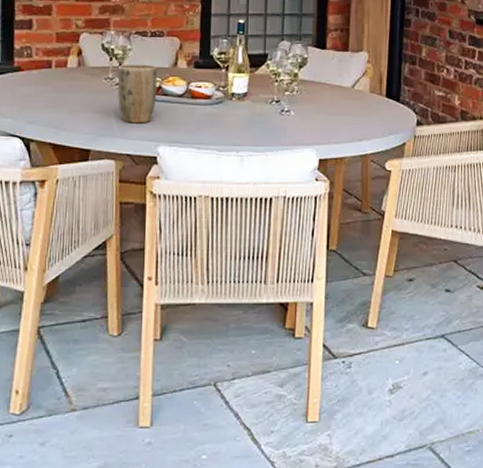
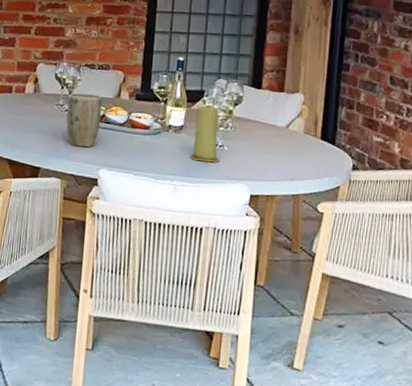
candle: none [255,70,287,129] -> present [189,106,220,162]

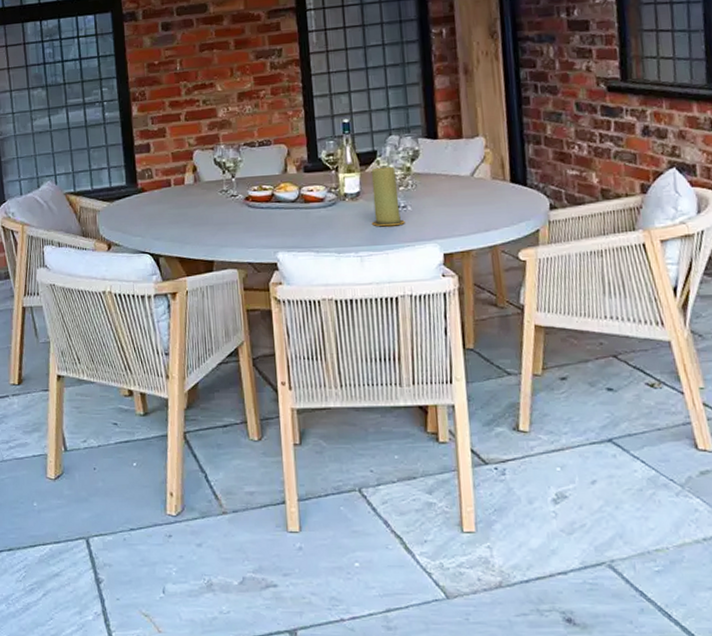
plant pot: present [66,92,103,148] -> none [232,173,271,233]

